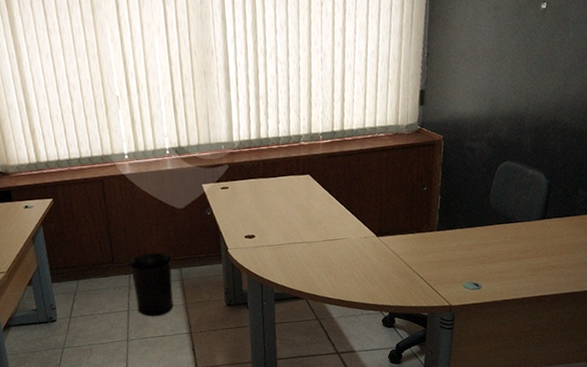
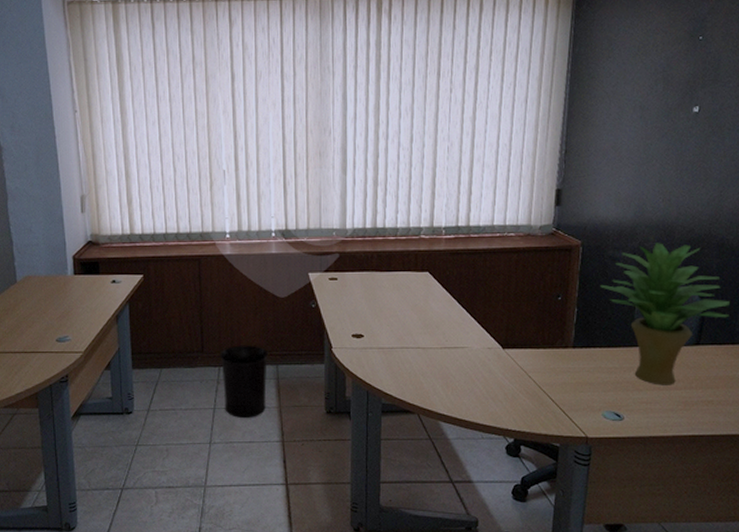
potted plant: none [460,131,572,256] -> present [600,243,731,385]

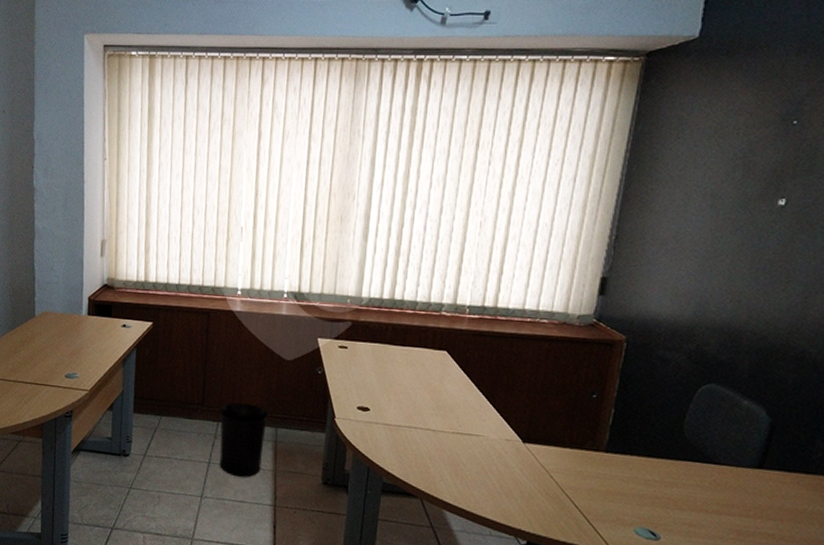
potted plant: present [600,243,731,385] -> none [644,347,808,509]

